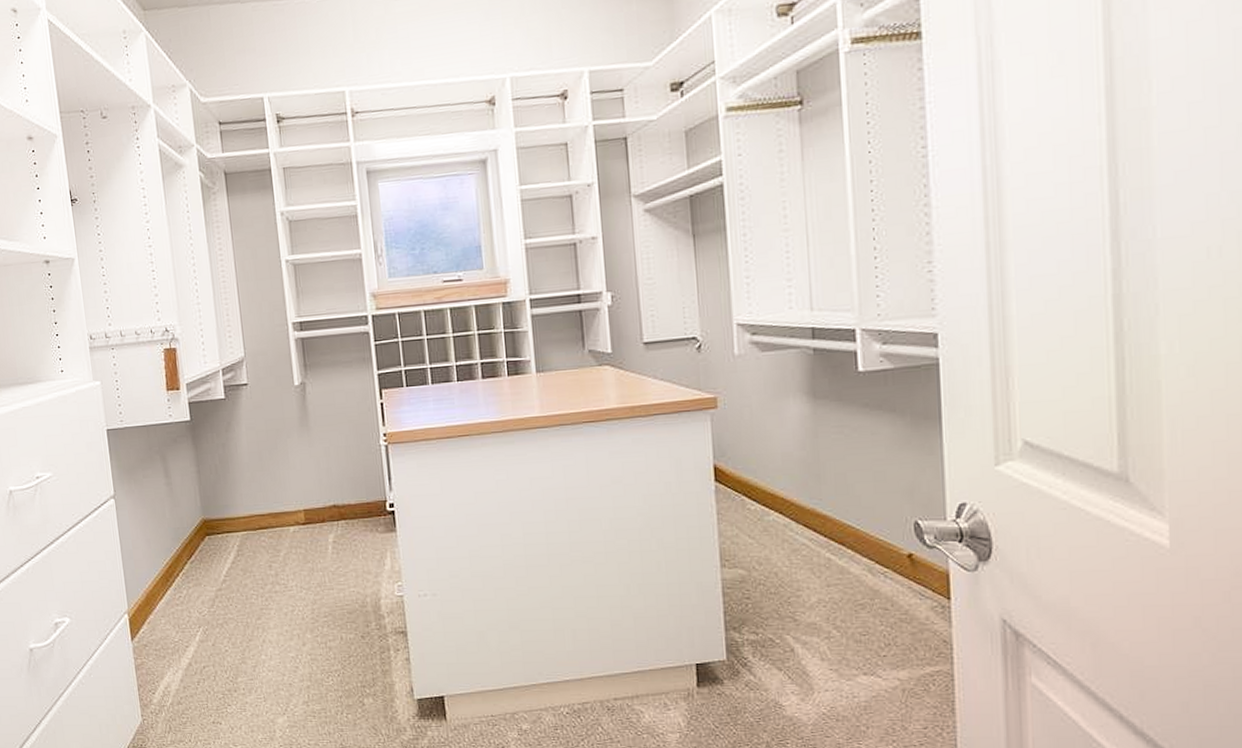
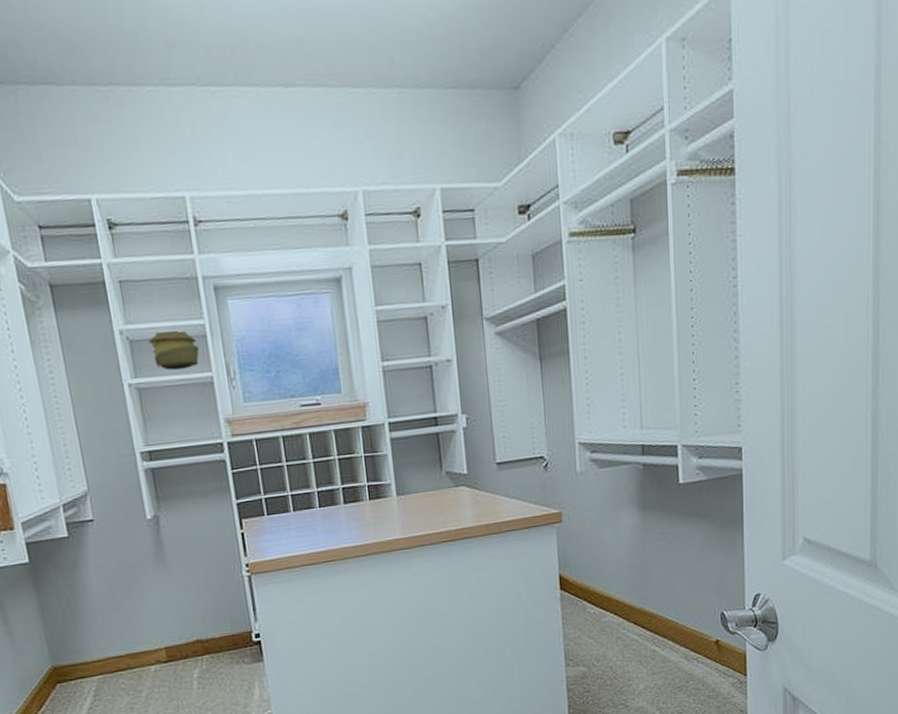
hat: none [305,209,350,248] -> present [148,329,199,370]

